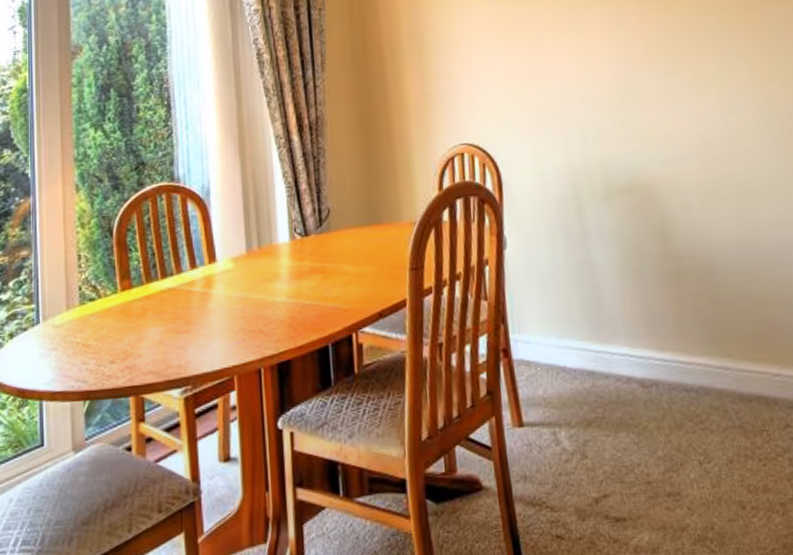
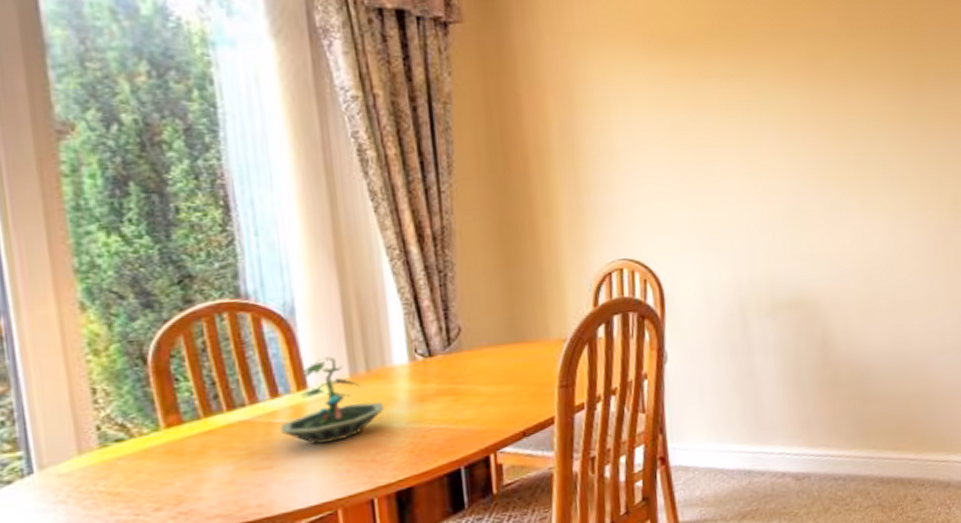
terrarium: none [196,234,271,313] -> present [280,357,384,444]

